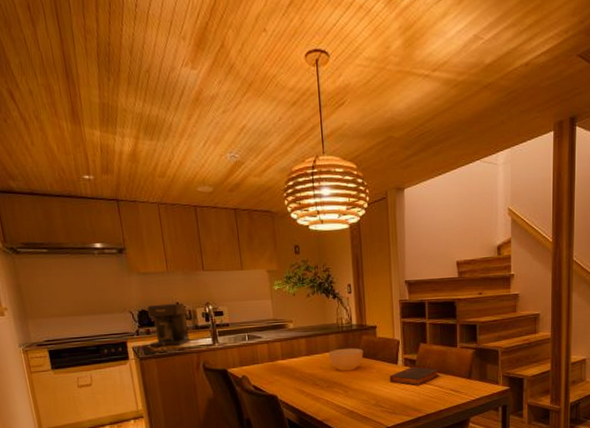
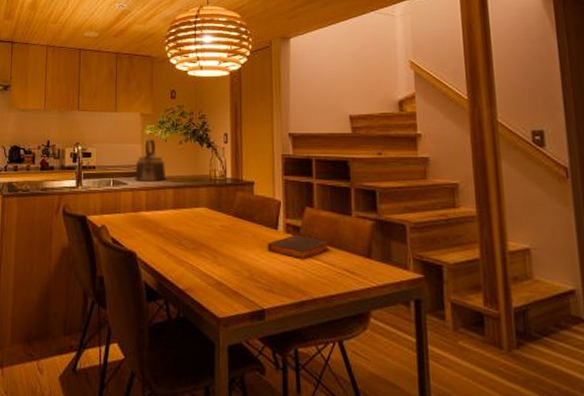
coffee maker: present [147,303,190,348] -> none [14,141,55,186]
kettle: none [267,294,297,335] -> present [135,139,165,183]
bowl: present [328,347,364,371] -> none [198,204,238,232]

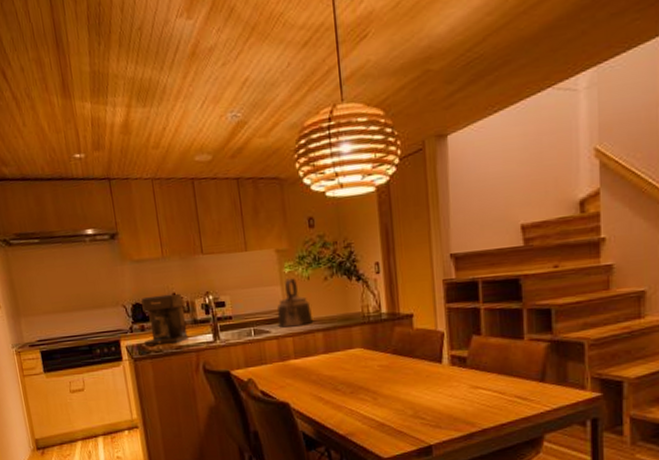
coffee maker: none [14,141,55,186] -> present [141,293,188,347]
book: present [267,234,330,260] -> none [431,366,501,392]

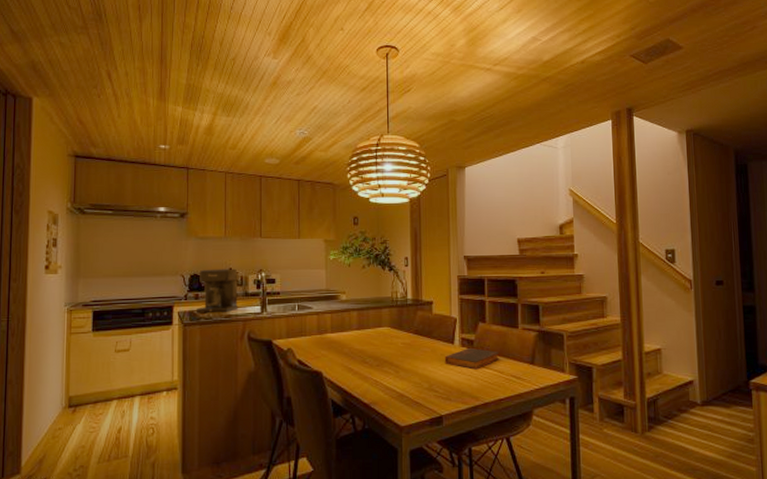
kettle: present [277,278,313,328] -> none [320,264,349,306]
book: none [431,366,501,392] -> present [444,347,500,370]

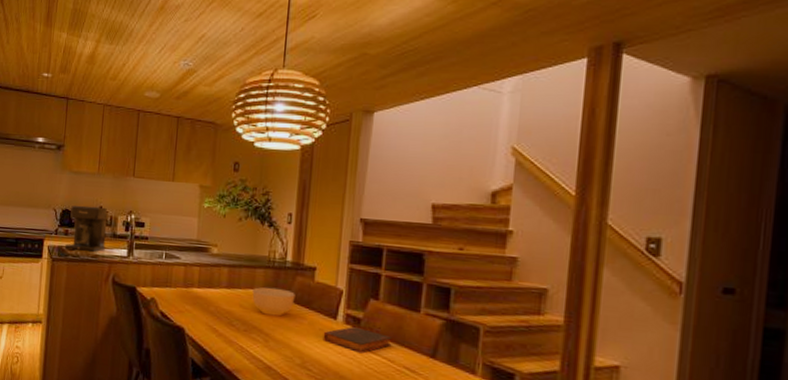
bowl: none [381,323,418,349] -> present [252,286,295,317]

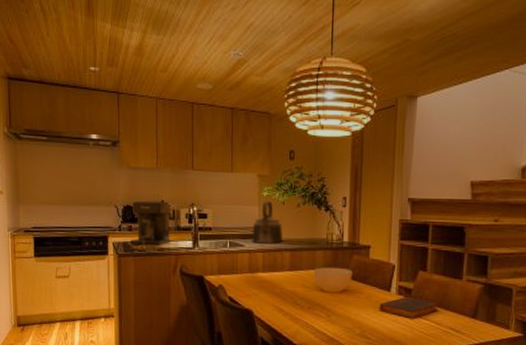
kettle: none [189,213,222,259] -> present [252,201,283,245]

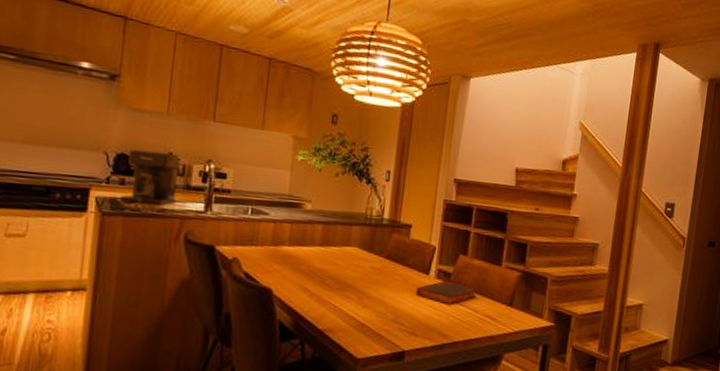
kettle: present [252,201,283,245] -> none [279,166,317,216]
bowl: present [313,267,353,293] -> none [347,244,391,274]

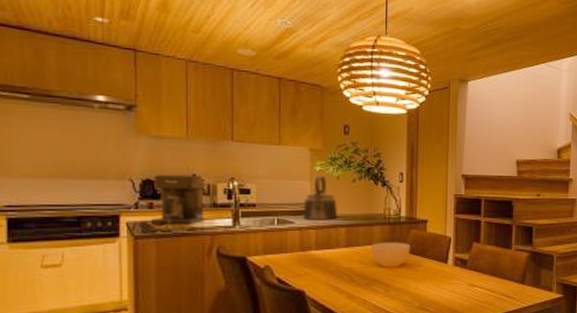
kettle: none [279,166,317,216] -> present [303,176,337,221]
bowl: none [347,244,391,274] -> present [371,242,411,267]
book: present [415,280,478,306] -> none [437,267,492,289]

